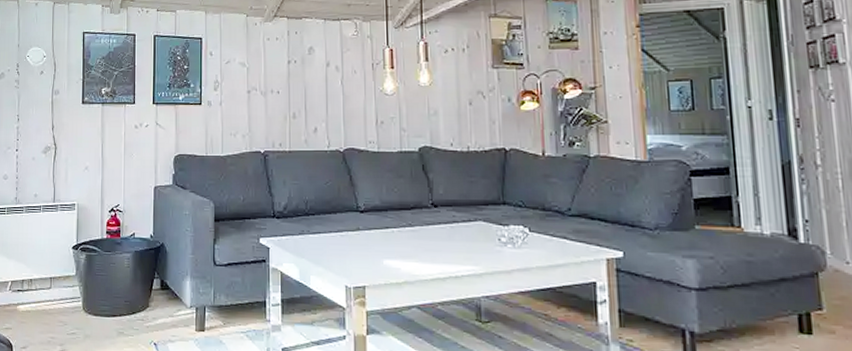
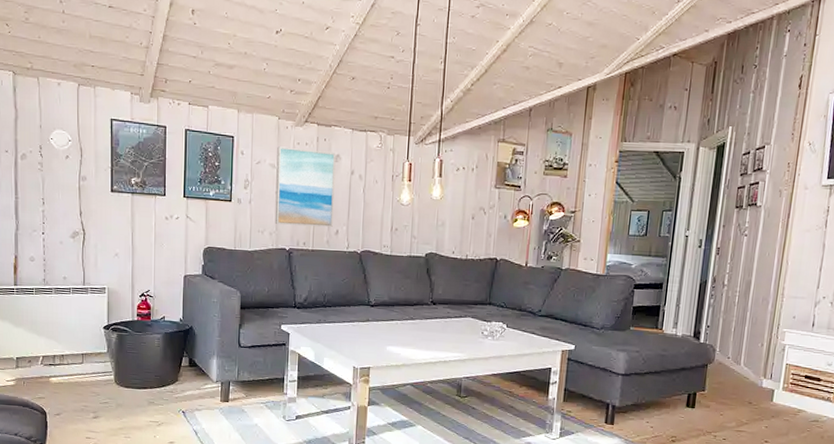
wall art: none [247,43,310,125] -> present [274,146,336,227]

